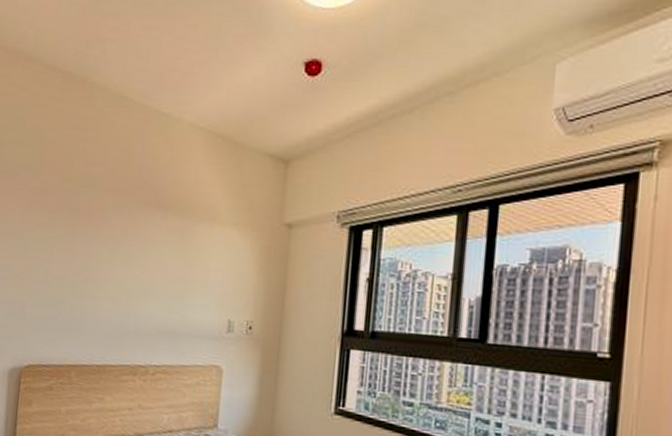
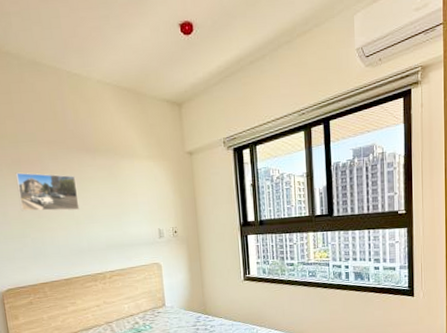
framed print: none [66,223,139,279] -> present [15,172,80,212]

